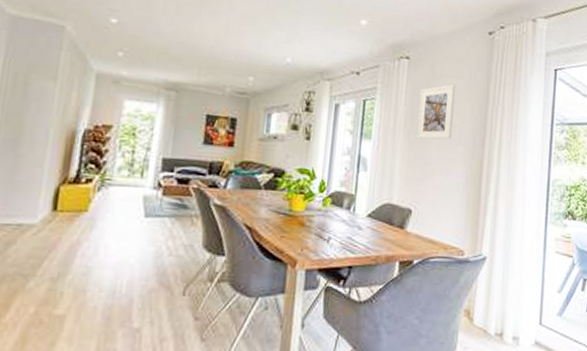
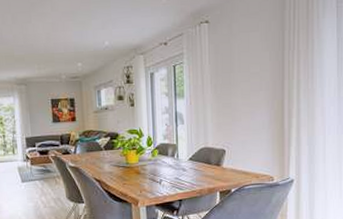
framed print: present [417,84,456,140] -> none [222,37,254,91]

